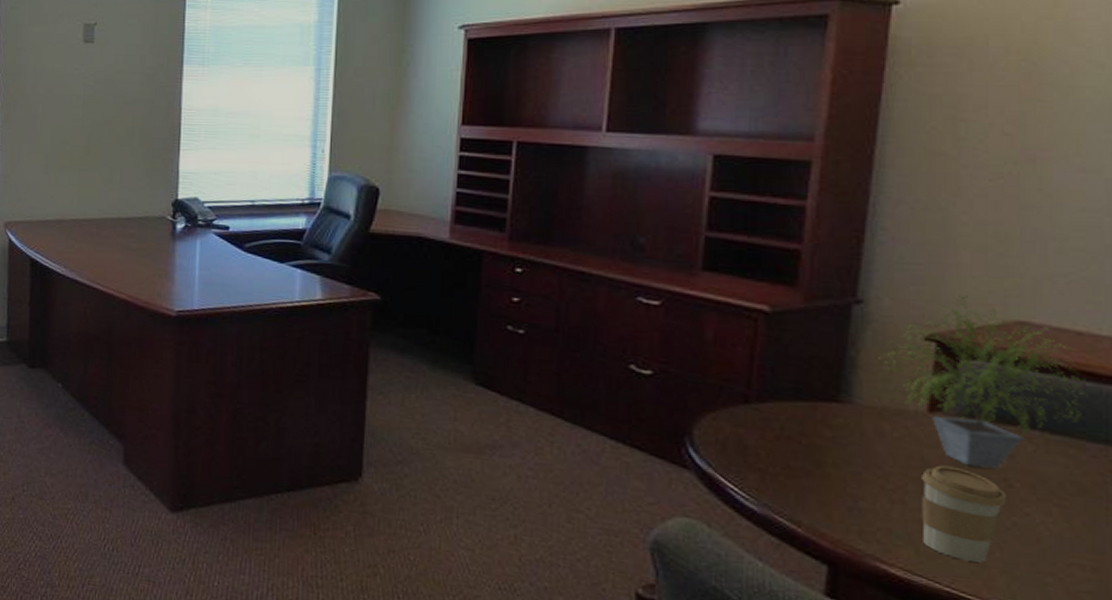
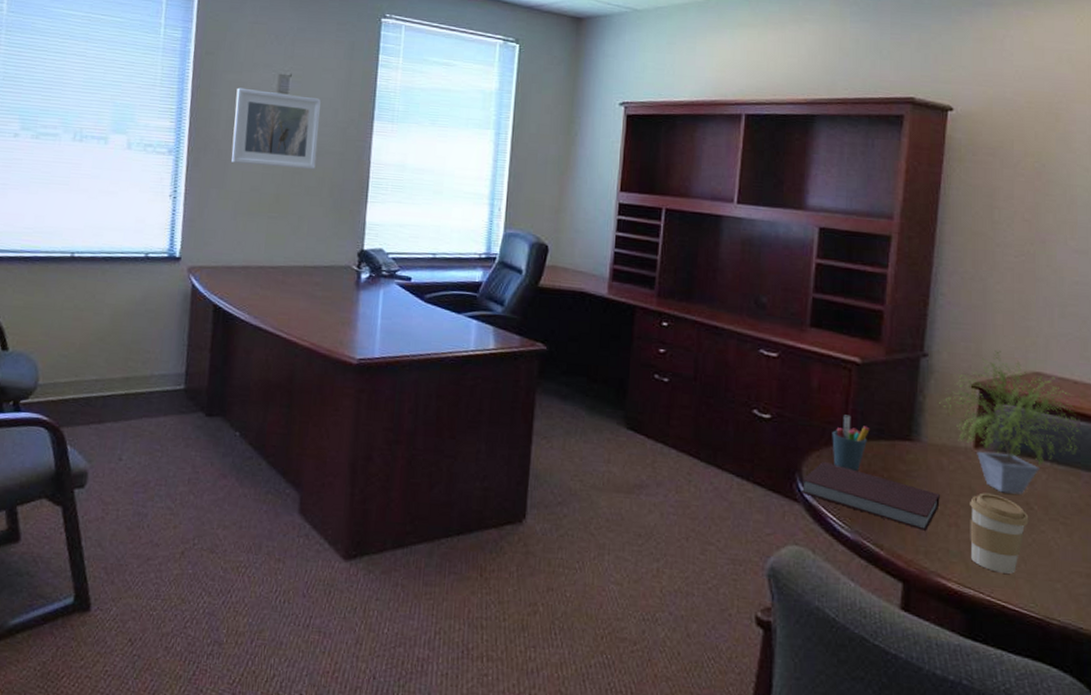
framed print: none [40,40,127,120] -> present [231,87,321,170]
notebook: none [692,424,879,507] -> present [801,462,940,531]
pen holder: none [732,371,783,437] -> present [832,415,870,472]

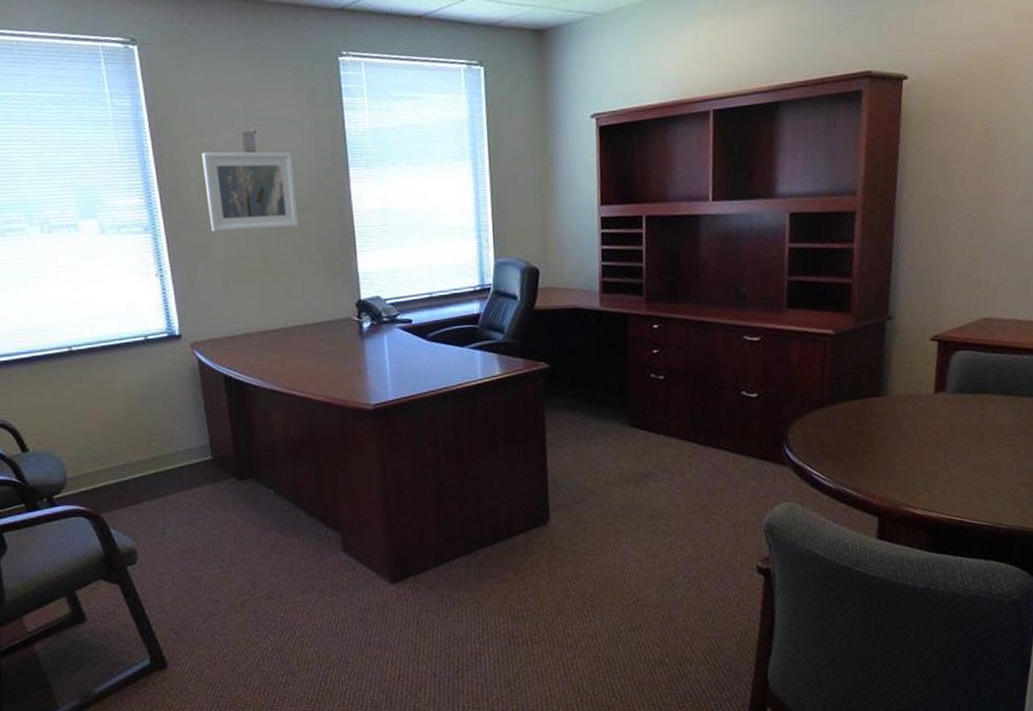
notebook: present [801,462,940,531] -> none [788,427,907,471]
pen holder: present [832,415,870,472] -> none [812,382,845,431]
potted plant: present [939,350,1082,495] -> none [903,304,1025,428]
coffee cup: present [970,492,1029,574] -> none [932,430,981,495]

